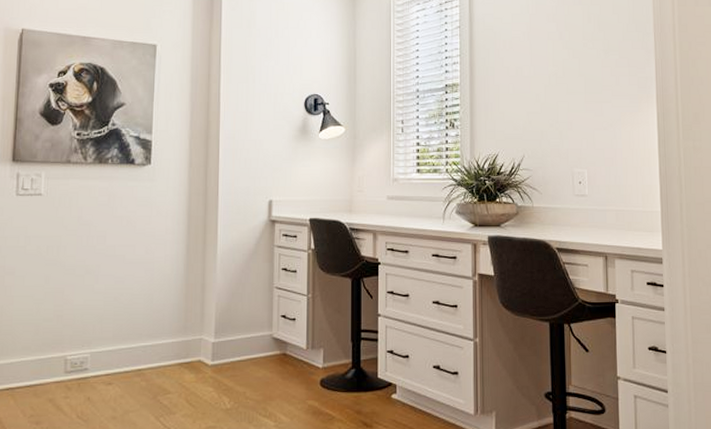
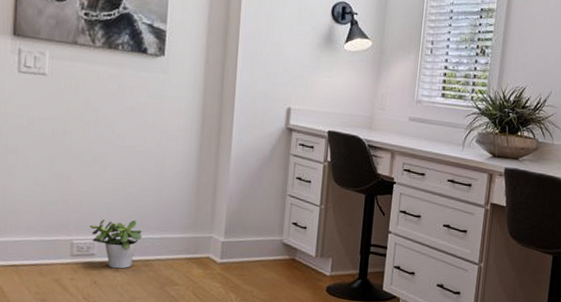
potted plant: none [82,329,134,382] -> present [89,219,143,269]

